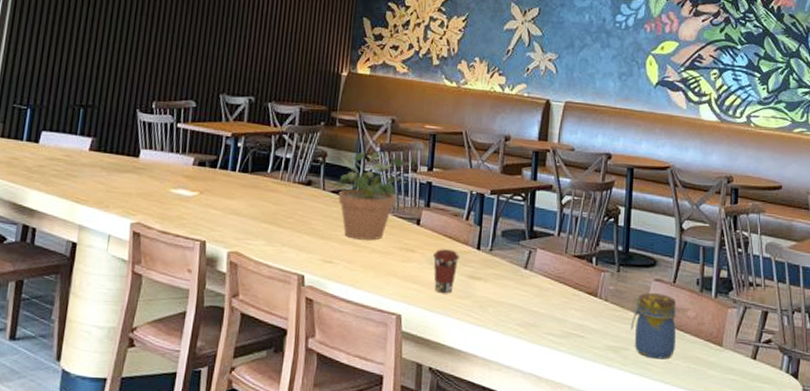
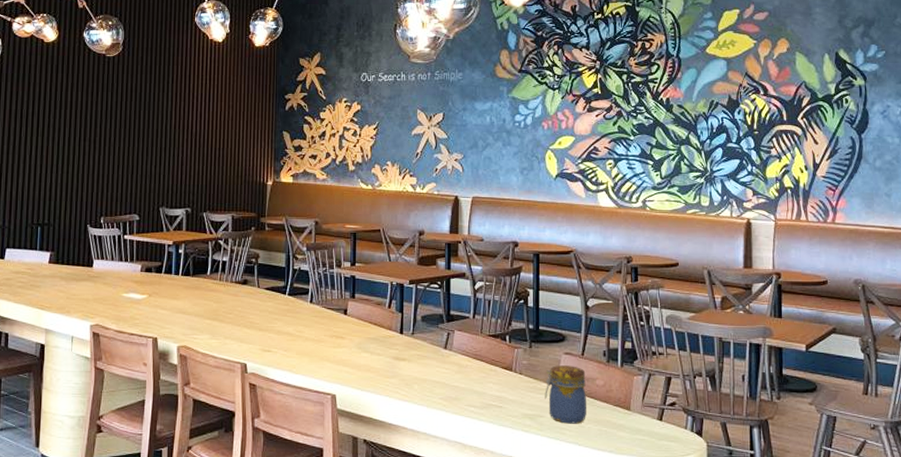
potted plant: present [332,151,408,241] -> none [266,251,334,330]
coffee cup: present [432,249,459,294] -> none [360,335,385,375]

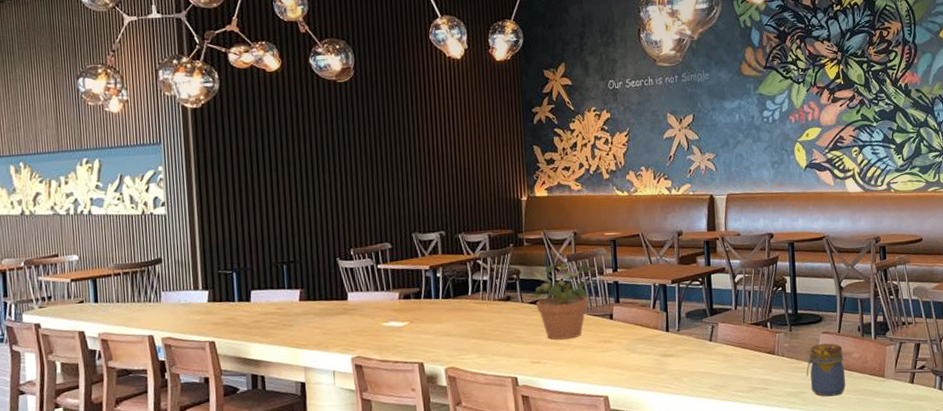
potted plant: none [266,251,334,330] -> present [529,262,597,340]

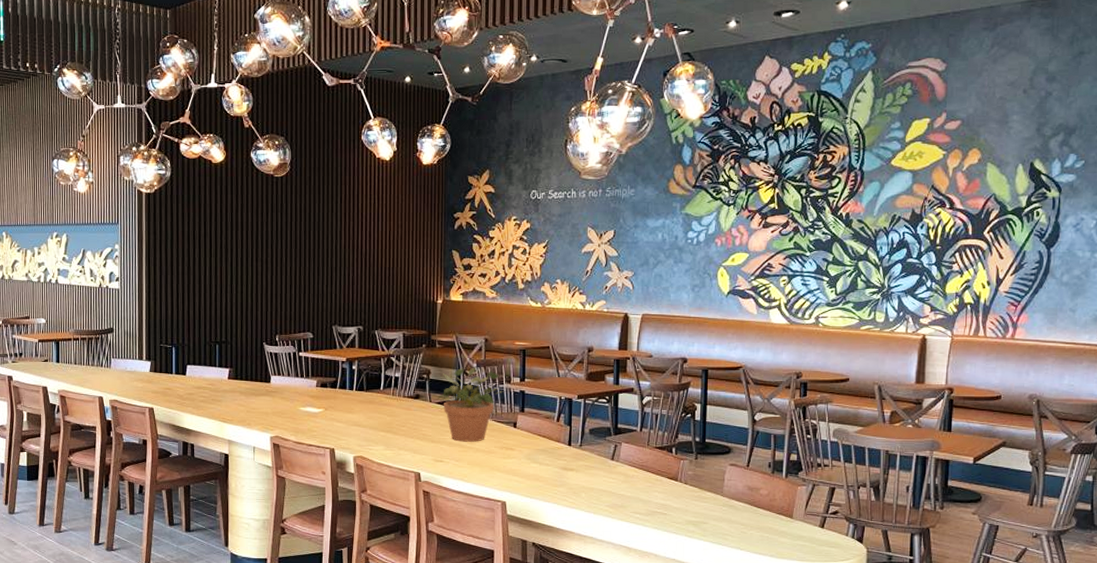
jar: present [806,343,845,397] -> none [709,476,750,530]

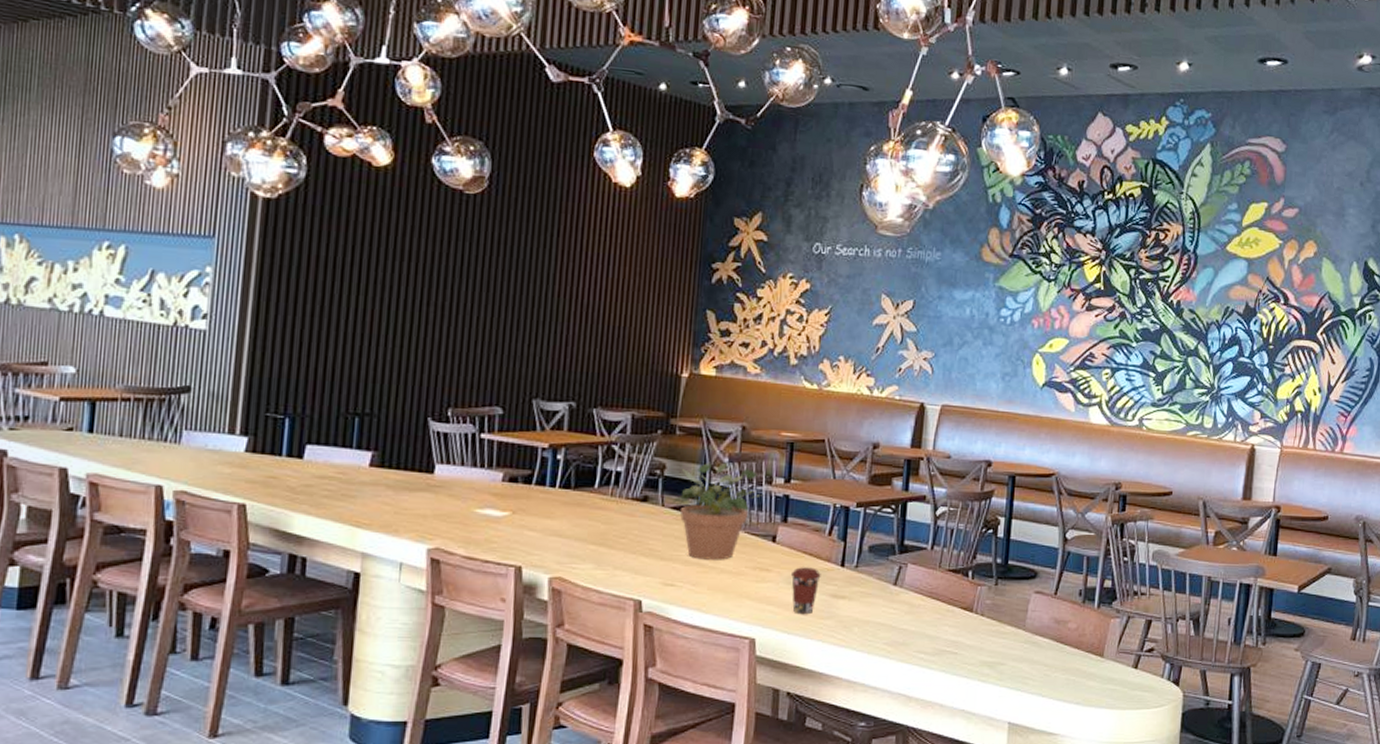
coffee cup: none [529,446,553,483] -> present [790,567,821,615]

